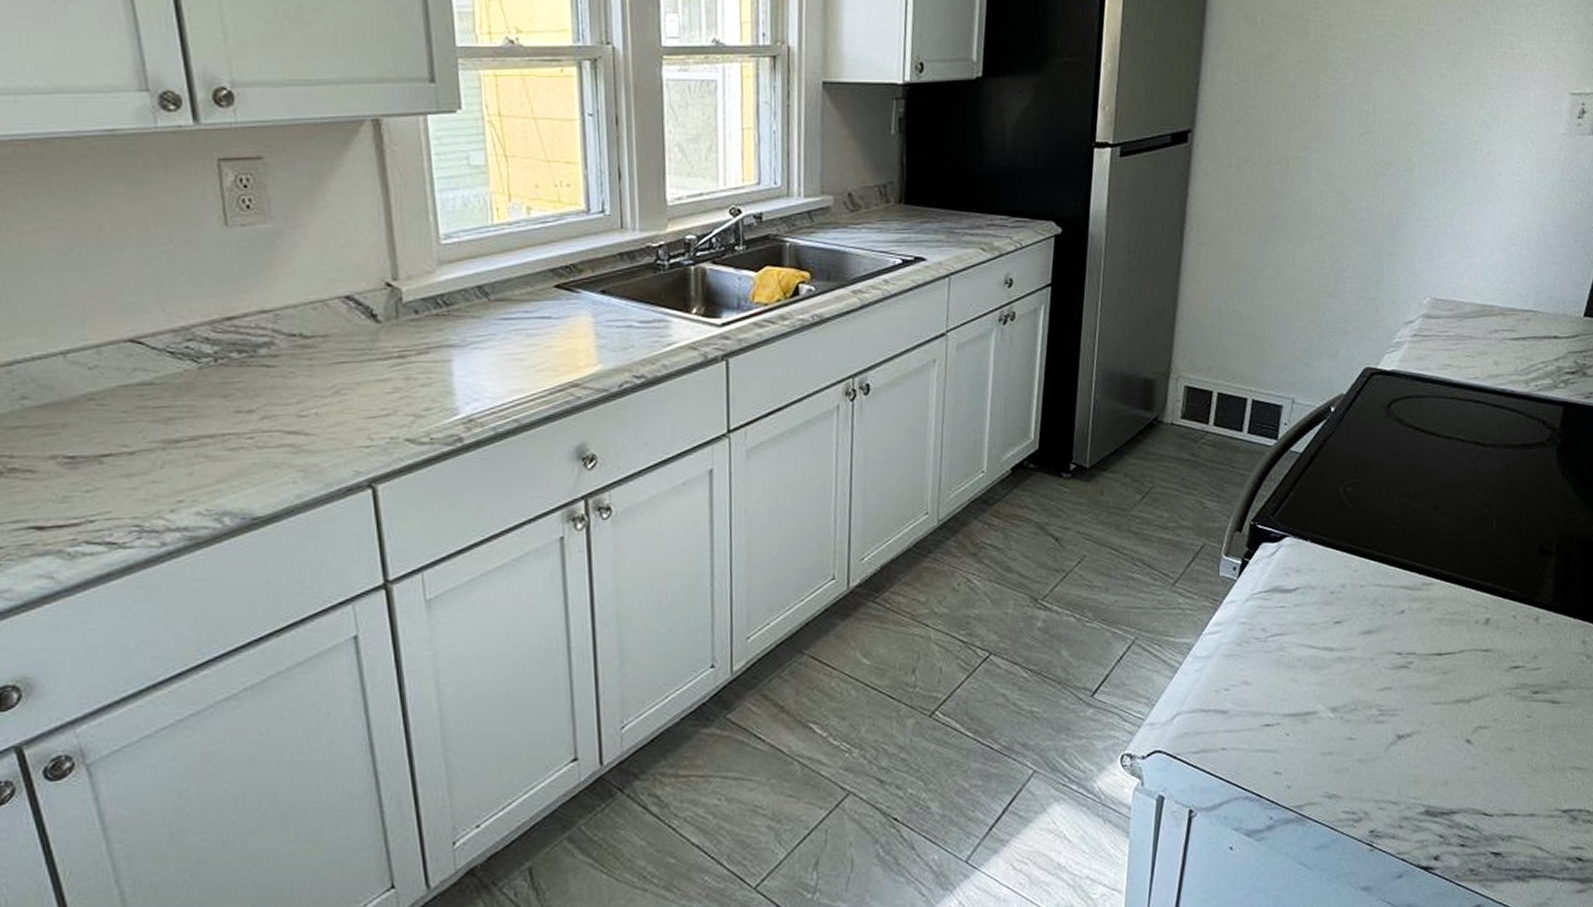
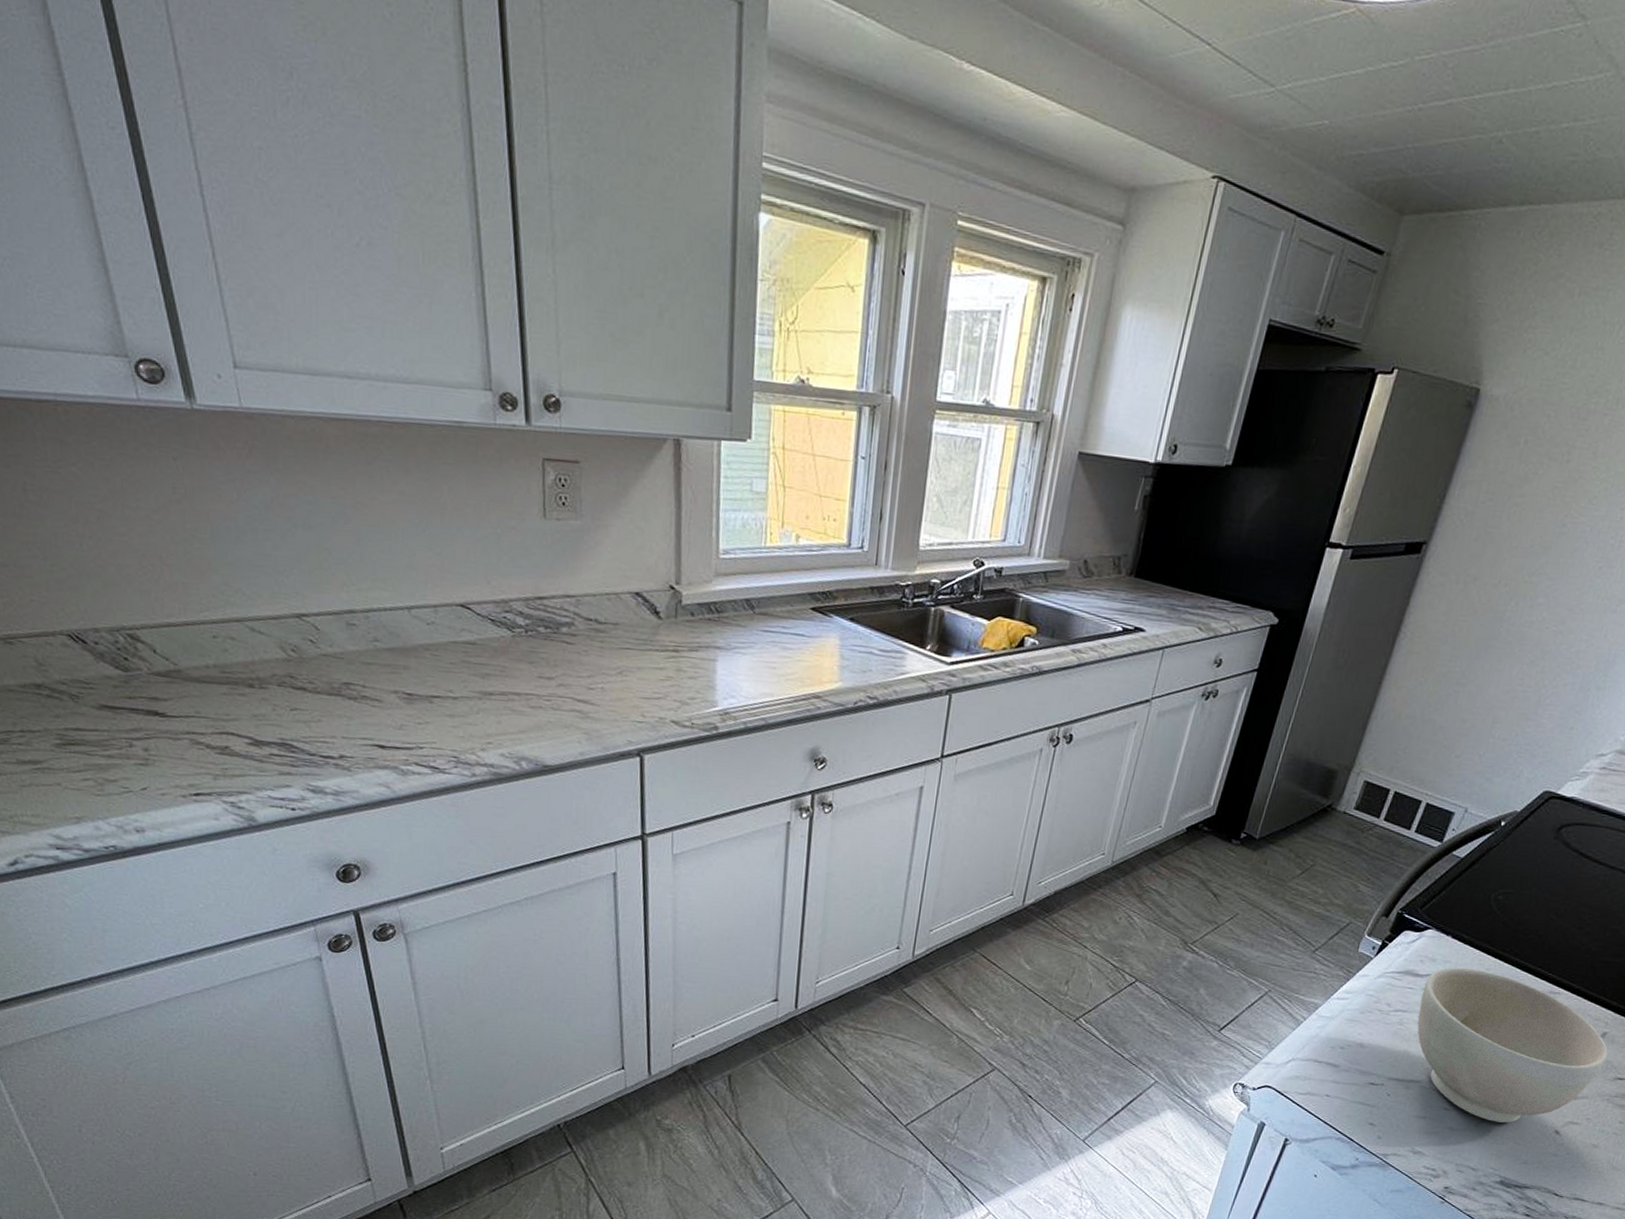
bowl: none [1295,572,1497,743] -> present [1417,967,1608,1123]

